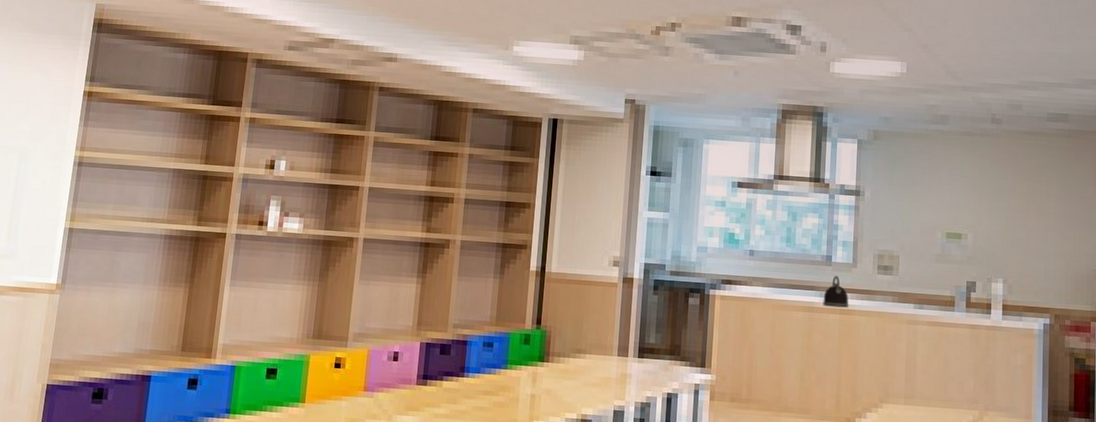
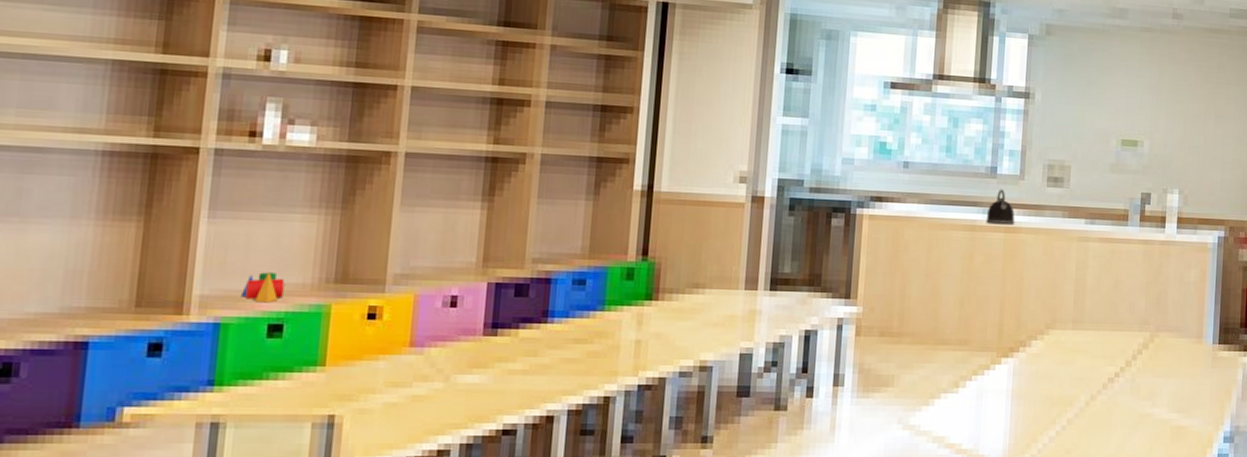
toy blocks: none [249,328,279,352] -> present [240,272,285,303]

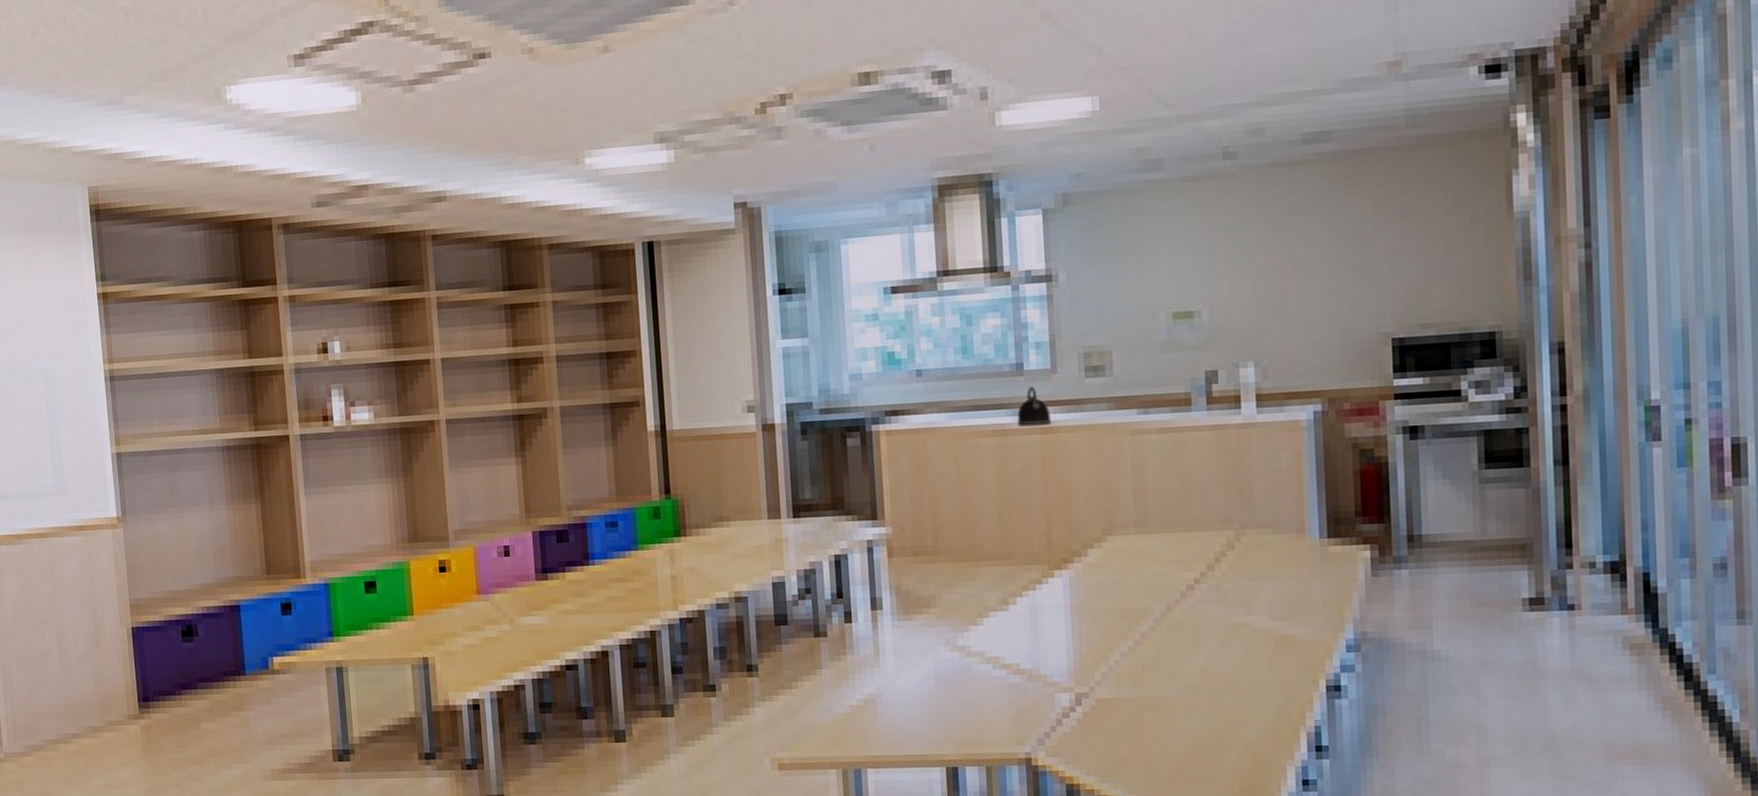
toy blocks: present [240,272,285,303] -> none [339,537,371,564]

